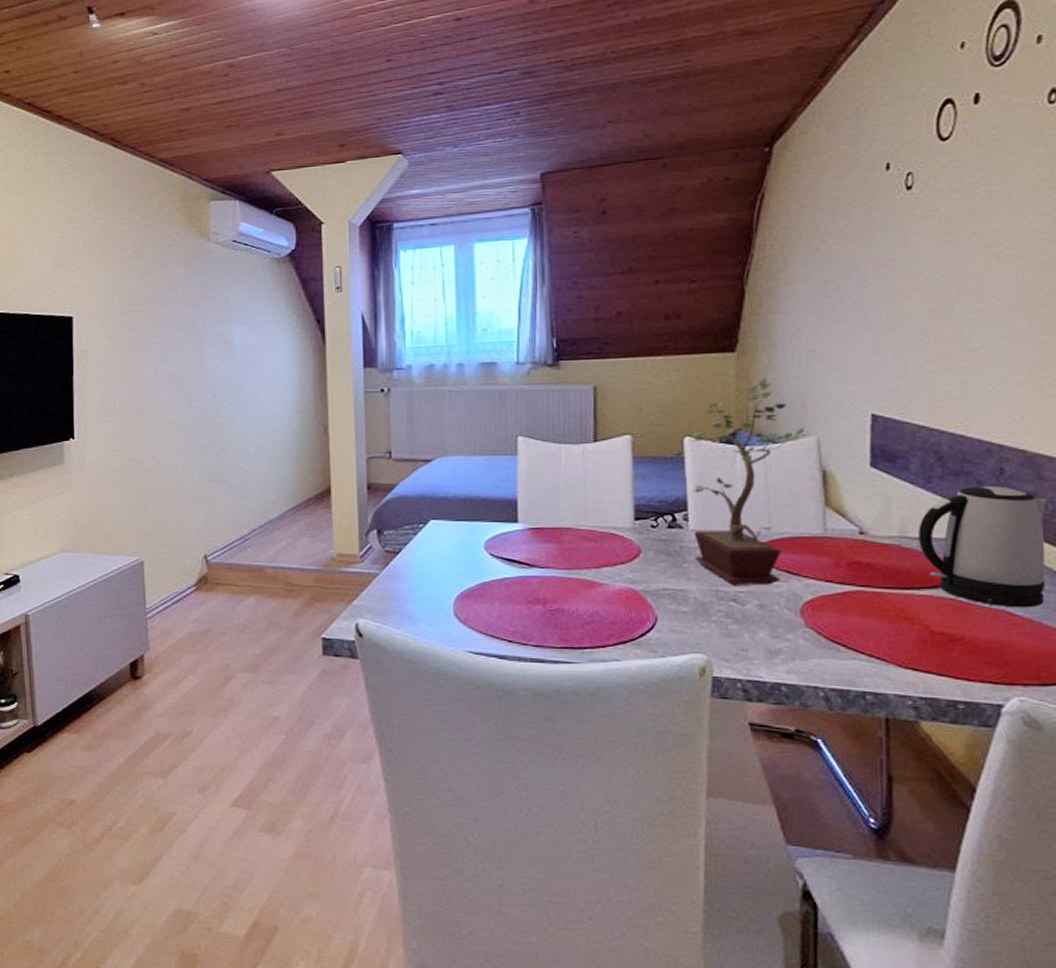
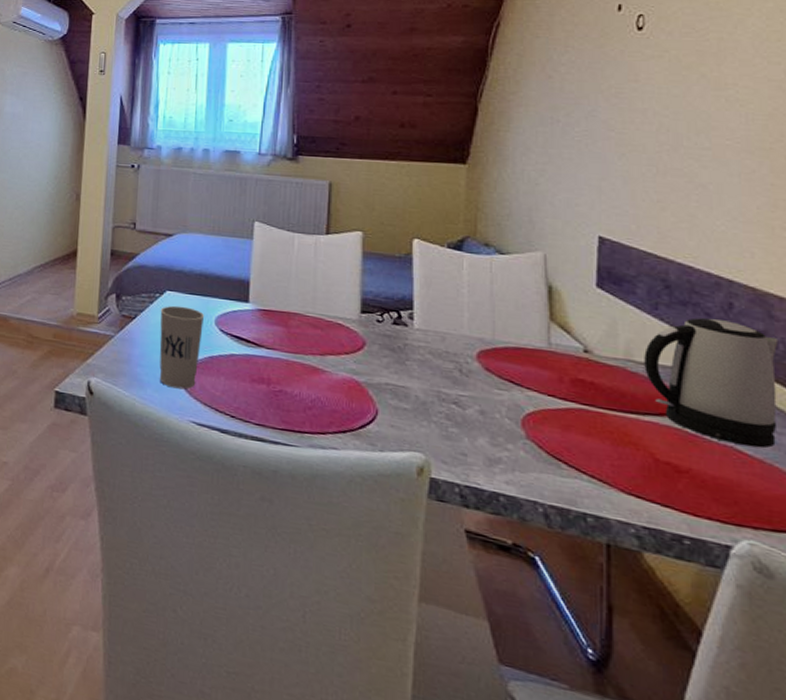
cup: none [425,534,473,620] -> present [159,305,205,390]
potted plant: present [691,377,806,585] -> none [418,190,533,392]

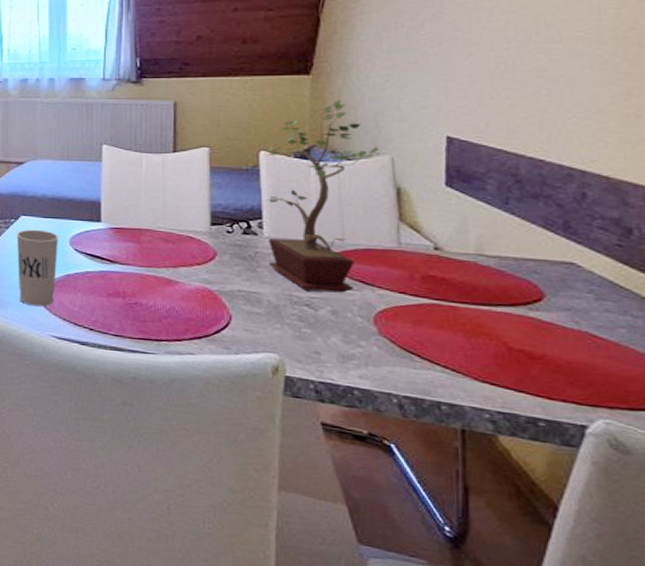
potted plant: none [418,190,533,392] -> present [266,99,381,293]
kettle: present [644,317,779,449] -> none [495,209,634,332]

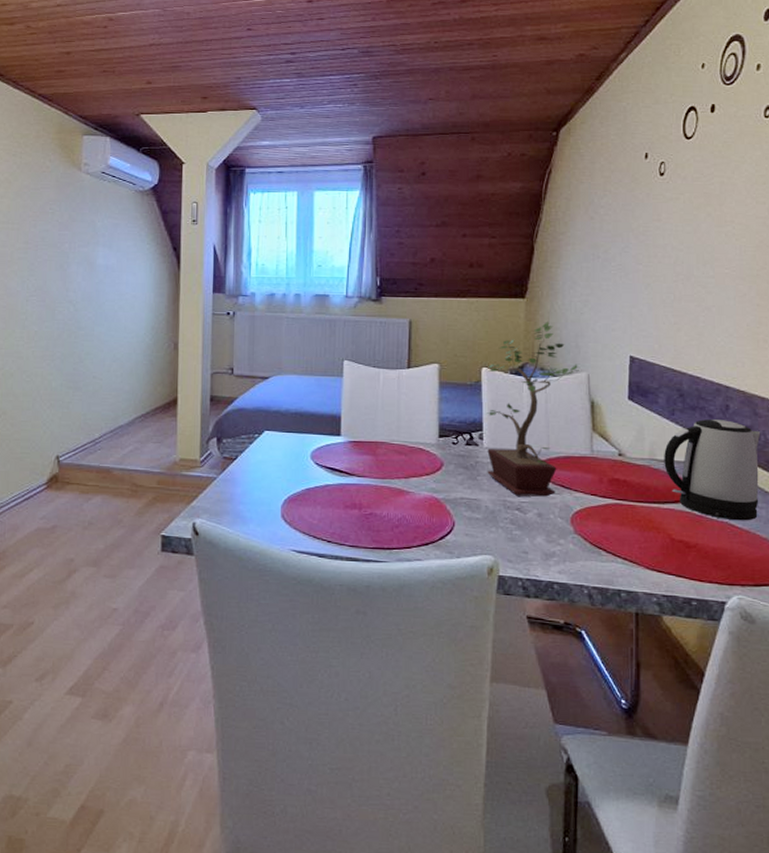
cup: present [16,229,59,307] -> none [259,444,301,522]
kettle: none [495,209,634,332] -> present [664,419,761,521]

